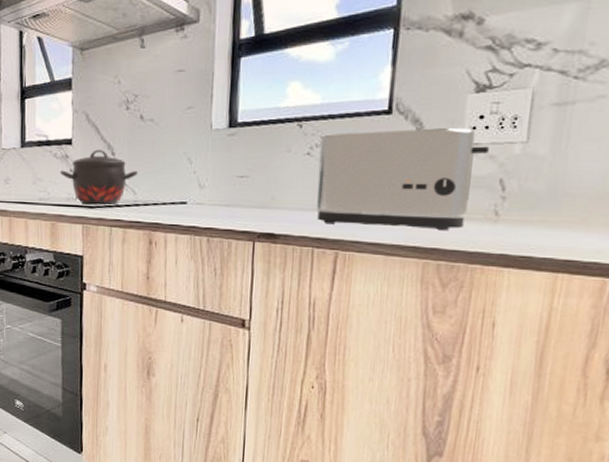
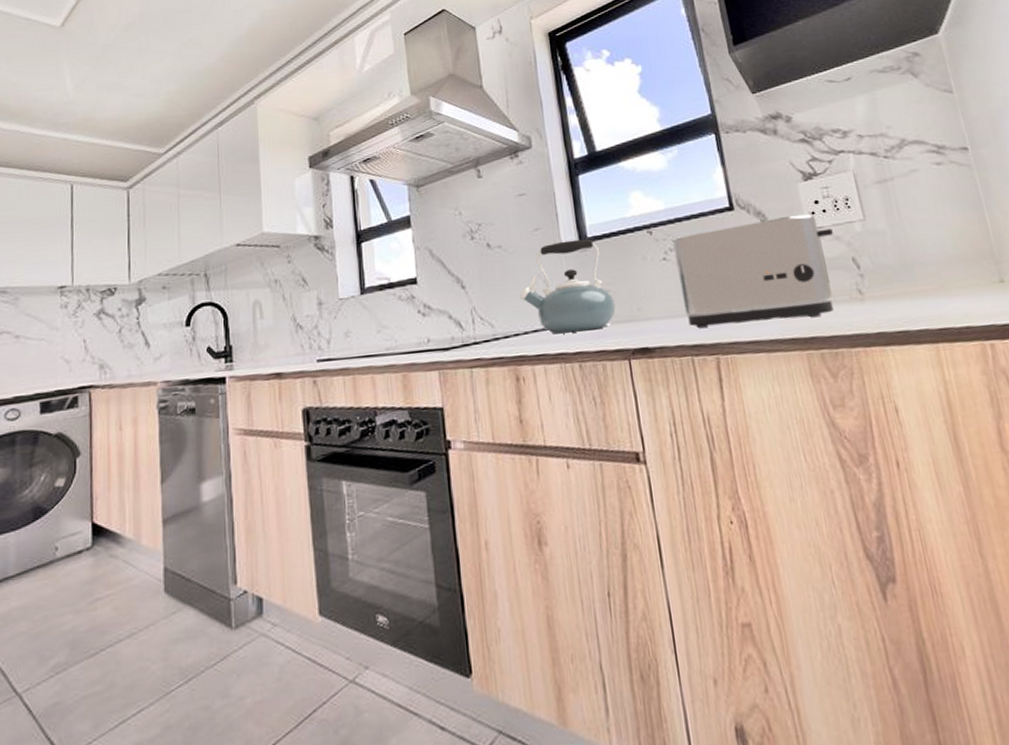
cooking pot: present [59,149,138,204] -> none [406,284,493,346]
kettle: none [164,123,252,210] -> present [520,239,616,334]

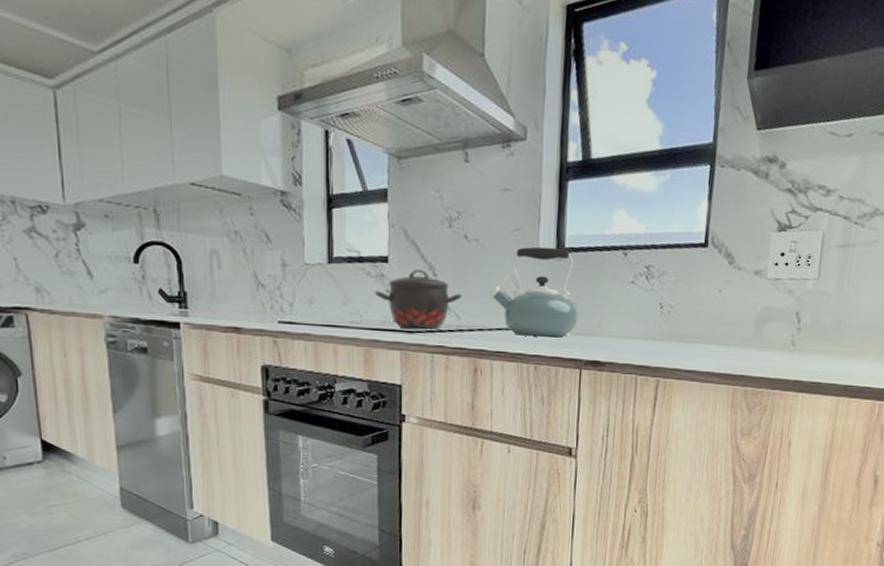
cooking pot: none [406,284,493,346] -> present [374,269,462,329]
toaster: present [673,213,834,328] -> none [640,262,788,358]

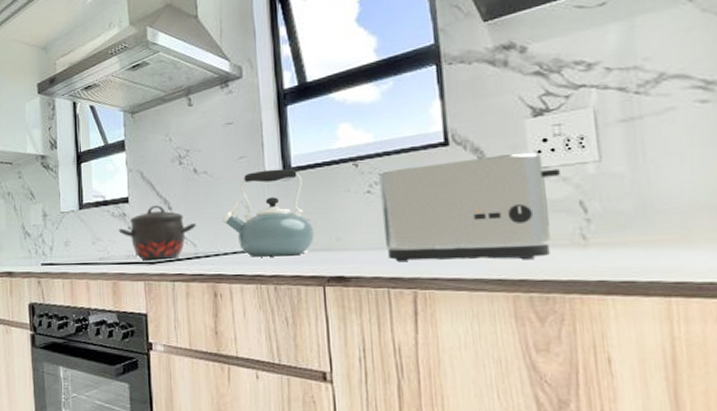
toaster: none [640,262,788,358] -> present [379,152,560,261]

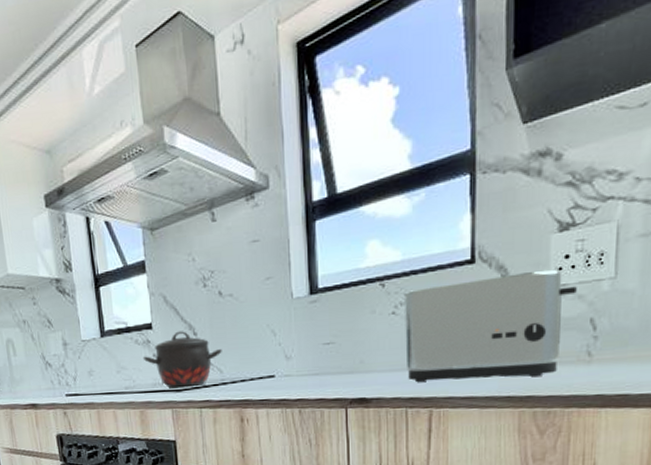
kettle: present [222,168,314,257] -> none [248,289,339,382]

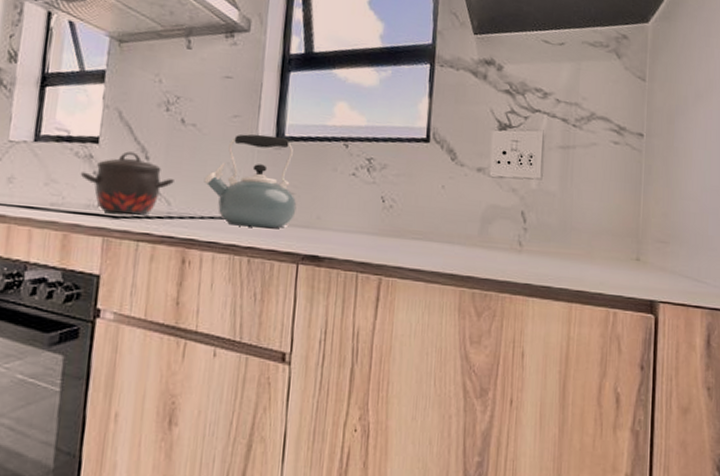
kettle: none [248,289,339,382] -> present [204,134,297,229]
toaster: present [405,269,577,382] -> none [361,156,511,258]

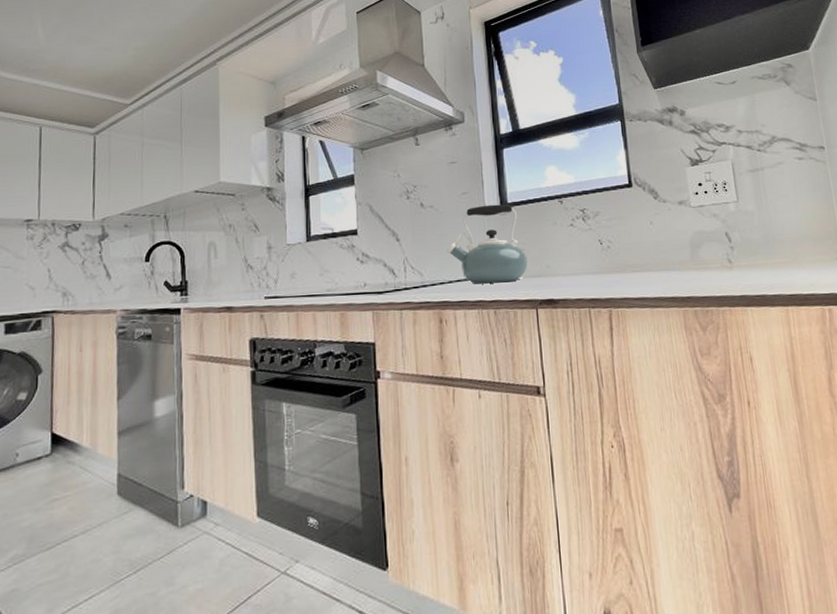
cooking pot: present [80,151,174,215] -> none [346,237,423,290]

